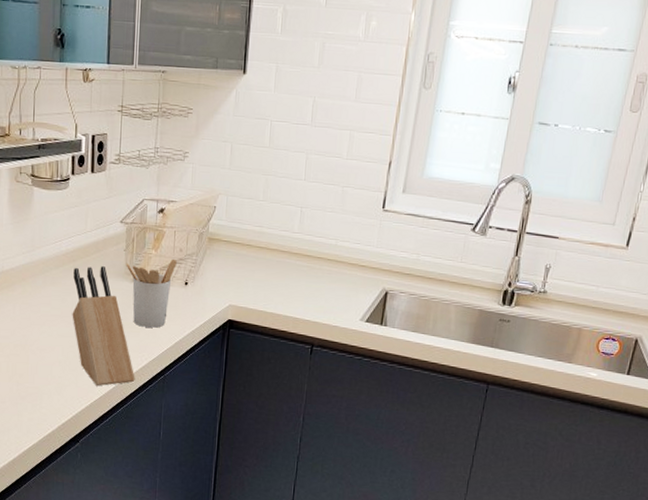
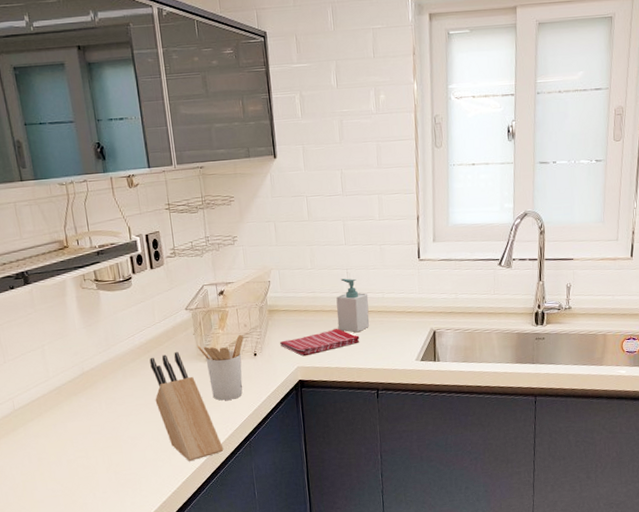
dish towel: none [214,269,303,295] -> present [279,328,360,357]
soap bottle: none [281,216,320,279] -> present [336,278,370,333]

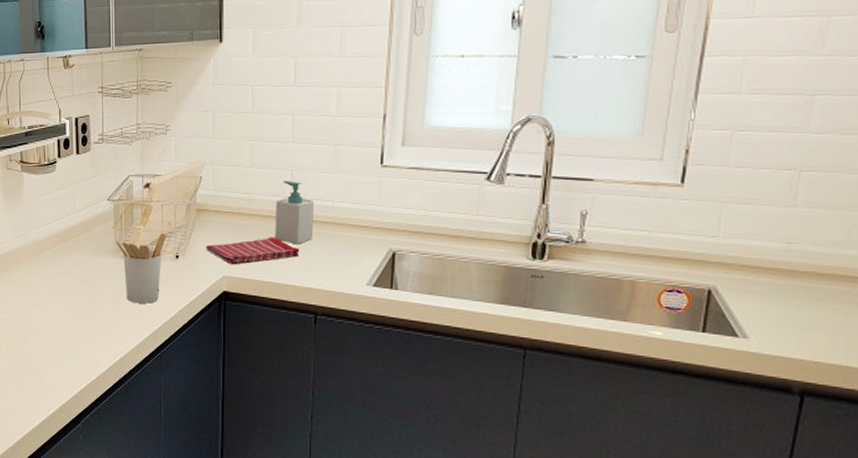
knife block: present [149,352,224,462] -> none [65,245,132,366]

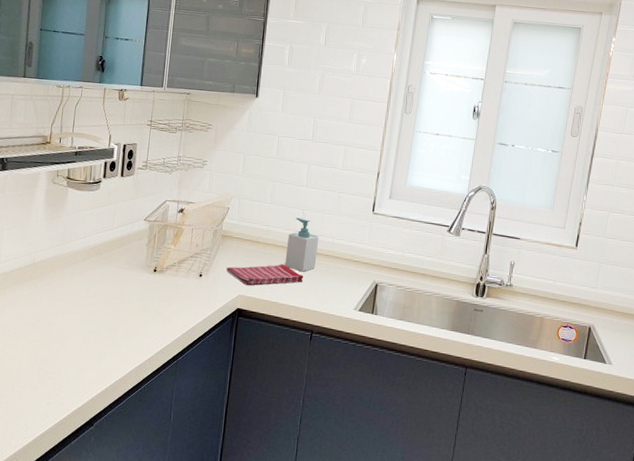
utensil holder: present [115,234,166,304] -> none [147,254,193,316]

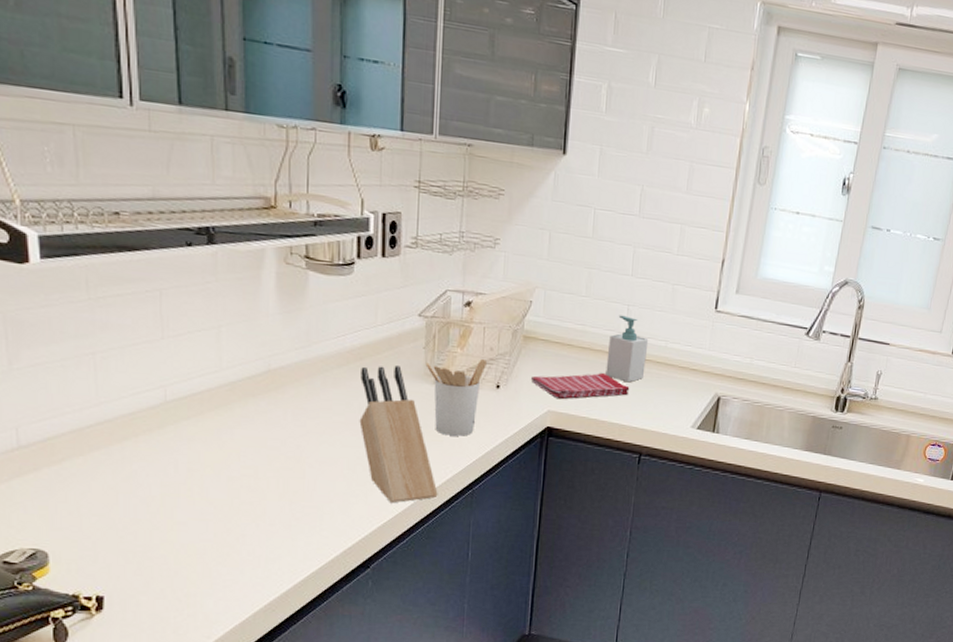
knife block: none [95,259,150,371] -> present [359,366,438,504]
utensil holder: none [147,254,193,316] -> present [425,360,487,436]

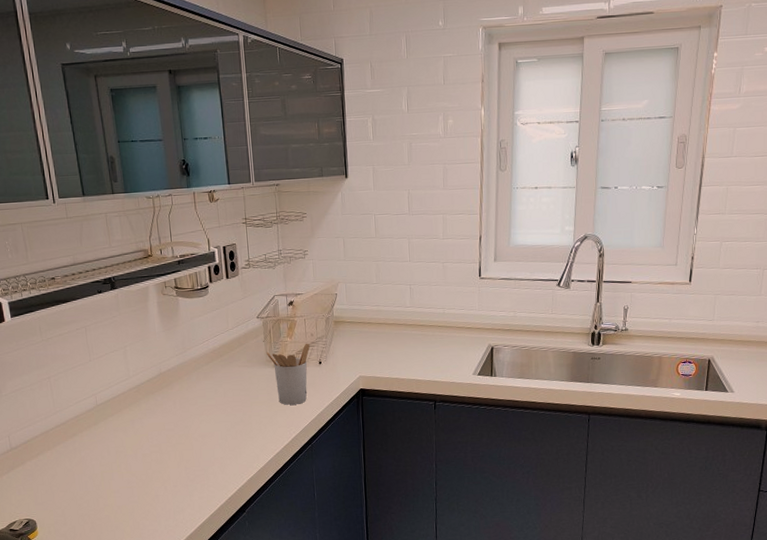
knife block: present [359,366,438,504] -> none [222,357,287,461]
dish towel: present [530,372,630,400] -> none [343,340,420,367]
soap bottle: present [605,315,649,383] -> none [399,293,430,346]

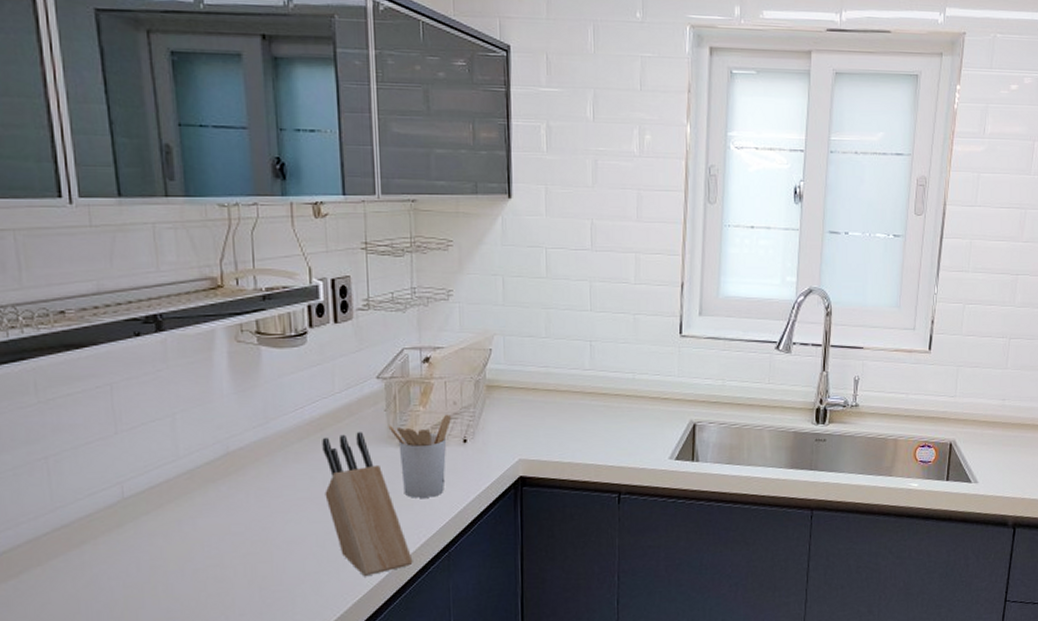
knife block: none [222,357,287,461] -> present [322,432,413,577]

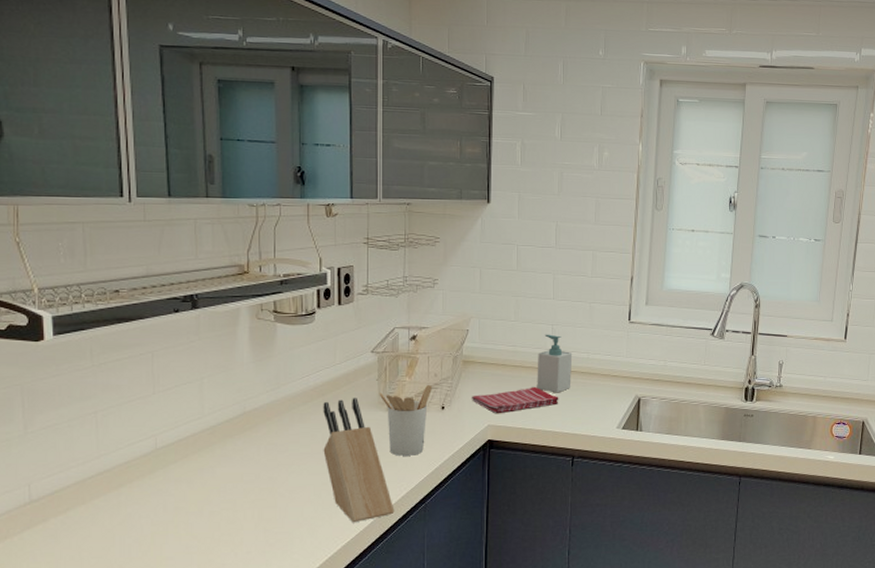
dish towel: none [497,413,601,447] -> present [471,386,559,414]
soap bottle: none [574,352,616,420] -> present [537,334,573,393]

